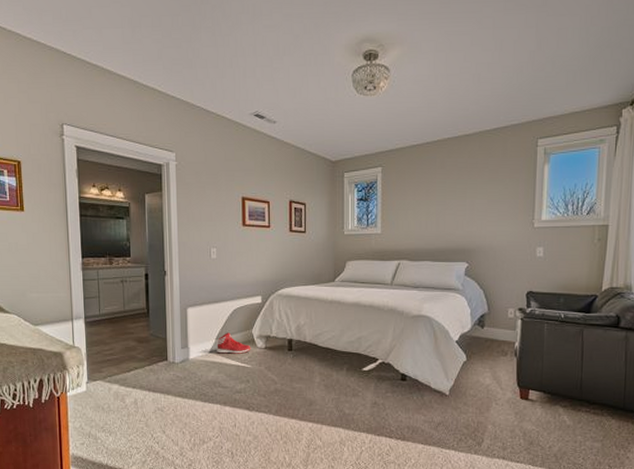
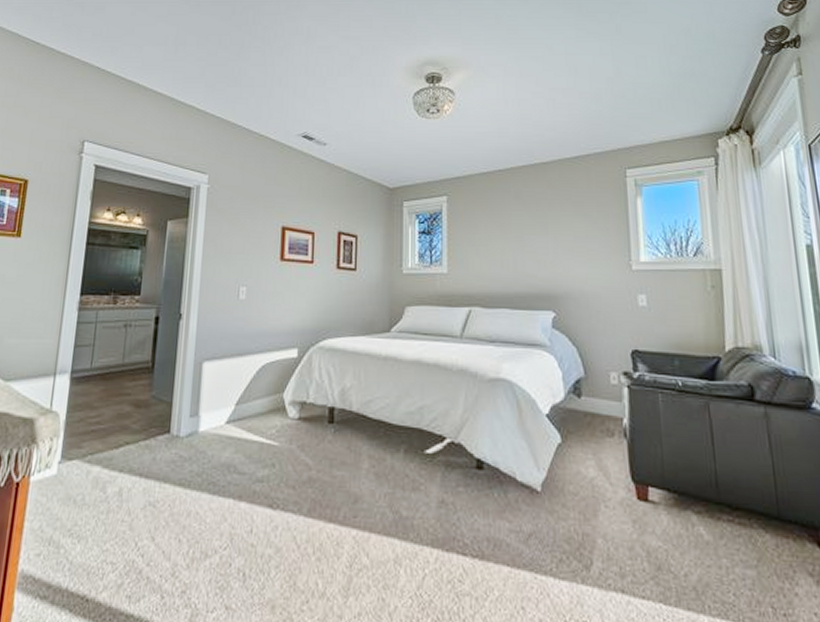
sneaker: present [216,332,251,354] -> none [235,396,281,426]

